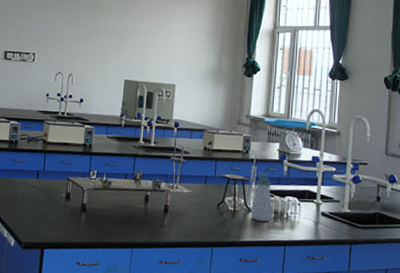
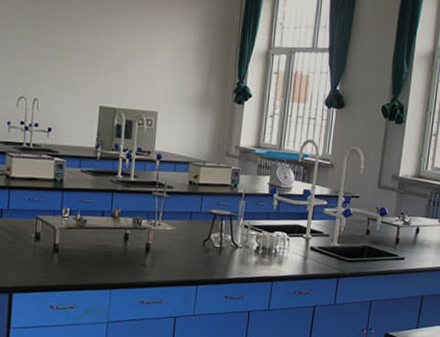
soap bottle: present [251,172,272,222] -> none [238,207,260,258]

